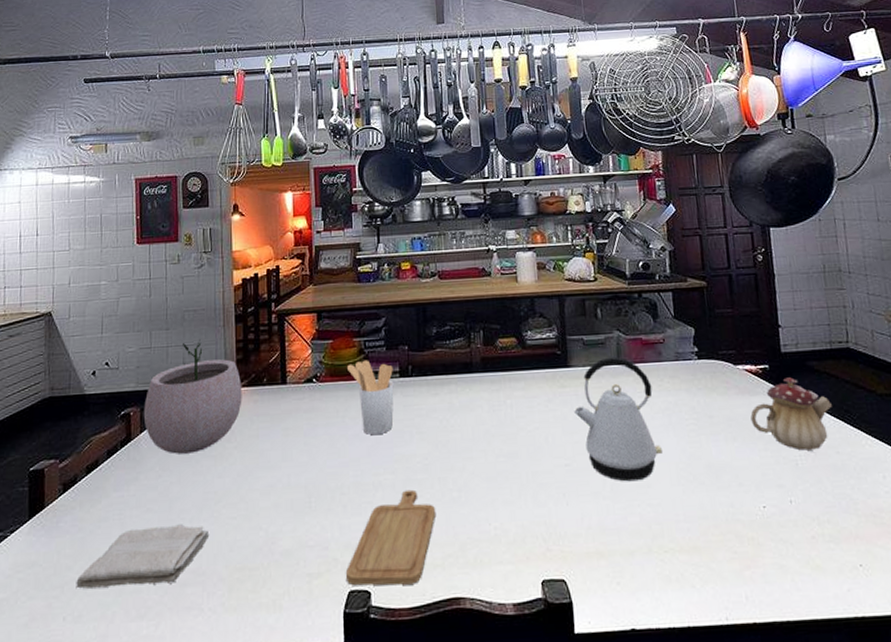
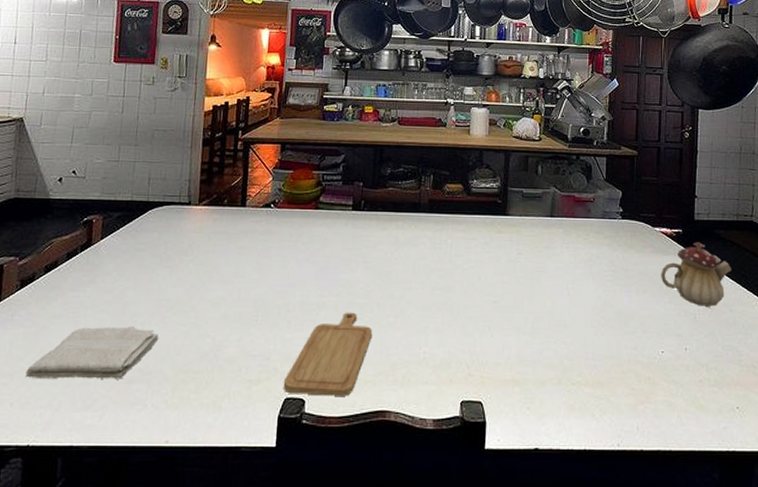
plant pot: present [143,340,242,454] -> none [105,158,204,262]
utensil holder: present [346,360,394,436] -> none [303,192,347,261]
kettle: present [574,357,664,482] -> none [507,210,582,321]

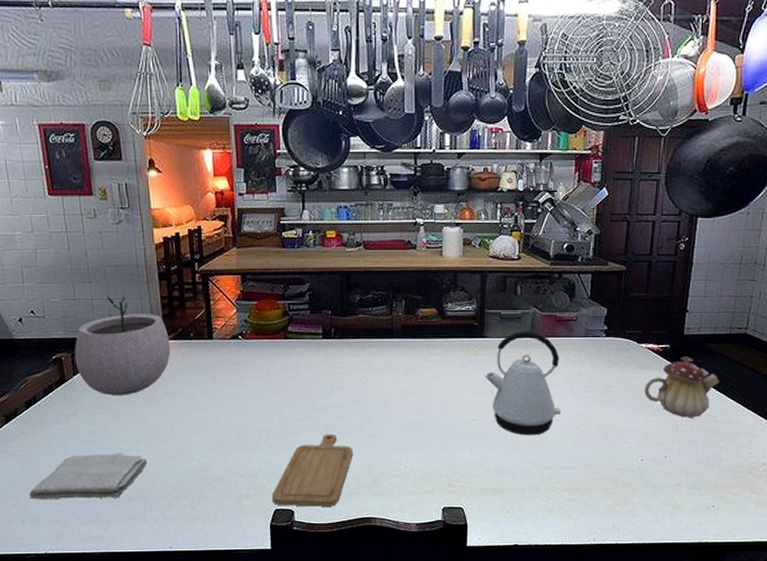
plant pot: none [105,158,204,262] -> present [74,294,171,396]
kettle: none [507,210,582,321] -> present [485,330,562,436]

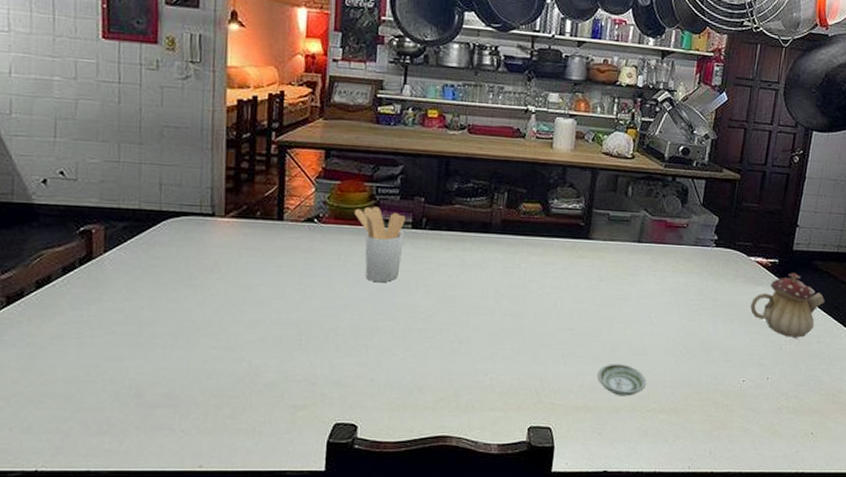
washcloth: present [29,453,148,499] -> none [24,349,185,404]
plant pot: present [74,294,171,396] -> none [108,161,231,280]
utensil holder: none [271,321,317,388] -> present [353,206,406,283]
chopping board: present [272,434,352,507] -> none [333,337,433,422]
kettle: present [485,330,562,436] -> none [587,234,667,350]
saucer: none [501,449,548,478] -> present [596,364,646,396]

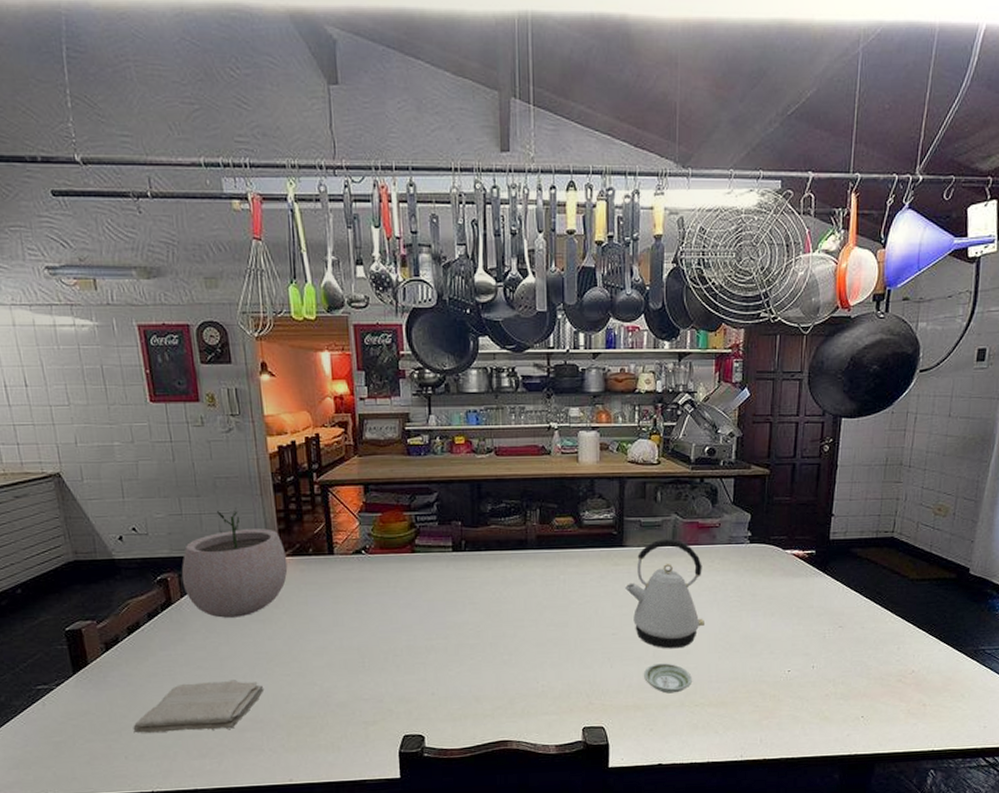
washcloth: none [24,349,185,404] -> present [133,680,264,733]
plant pot: none [108,161,231,280] -> present [181,508,288,618]
utensil holder: present [353,206,406,283] -> none [397,534,447,605]
kettle: none [587,234,667,350] -> present [625,538,706,649]
teapot: present [750,273,825,338] -> none [790,562,866,626]

